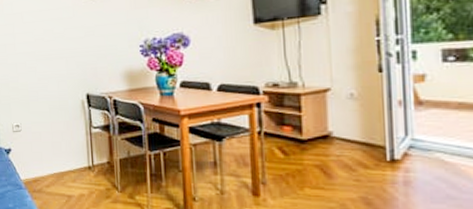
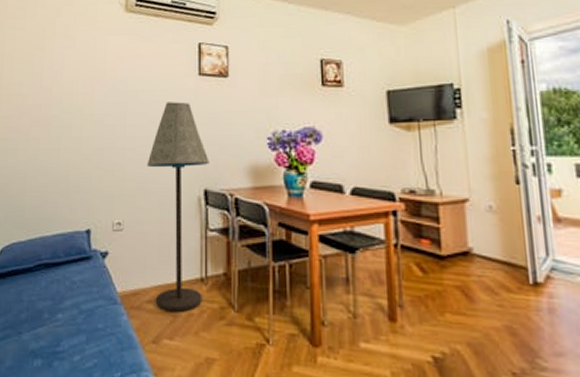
floor lamp: none [36,19,91,193] -> present [147,102,210,312]

